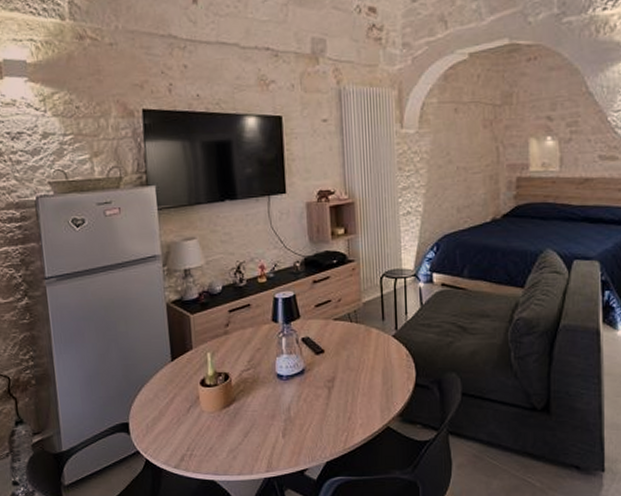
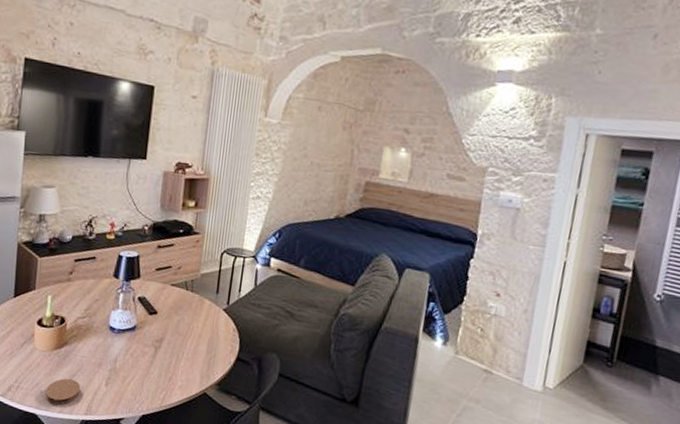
coaster: none [221,436,258,466] -> present [45,378,81,405]

